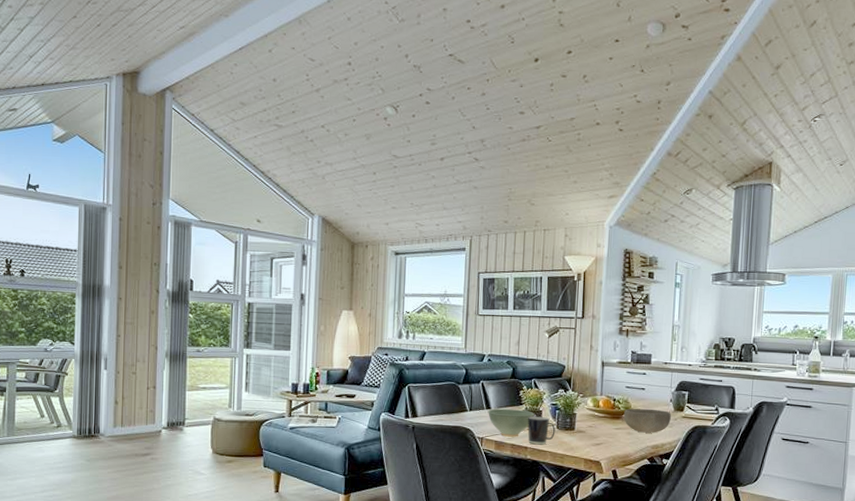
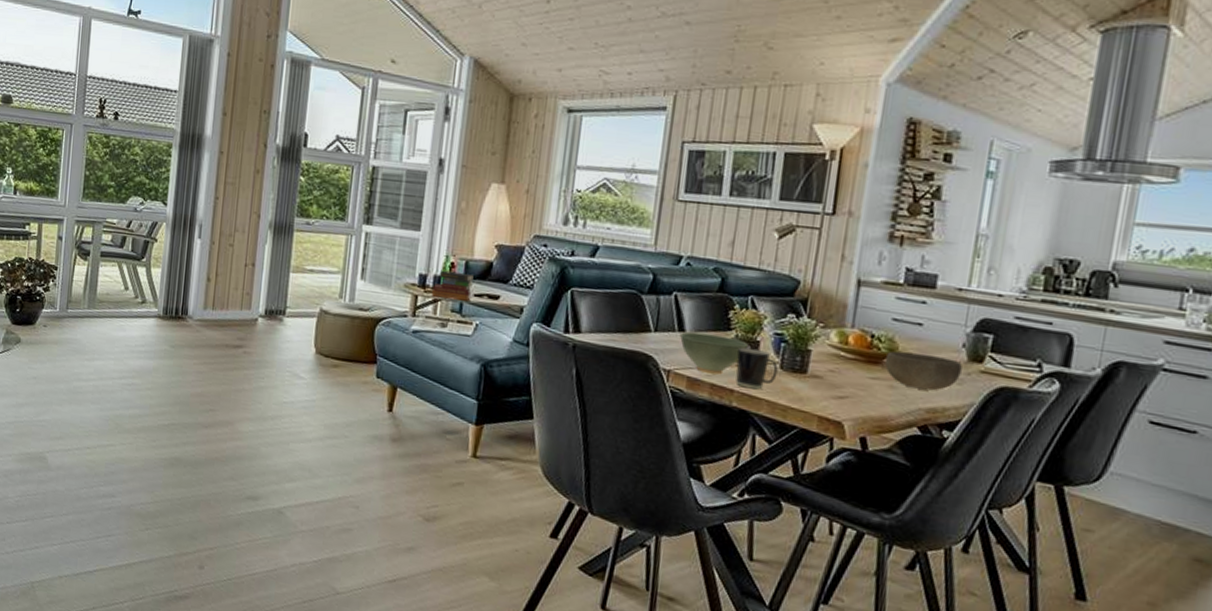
books: none [302,379,334,401] -> present [431,270,474,301]

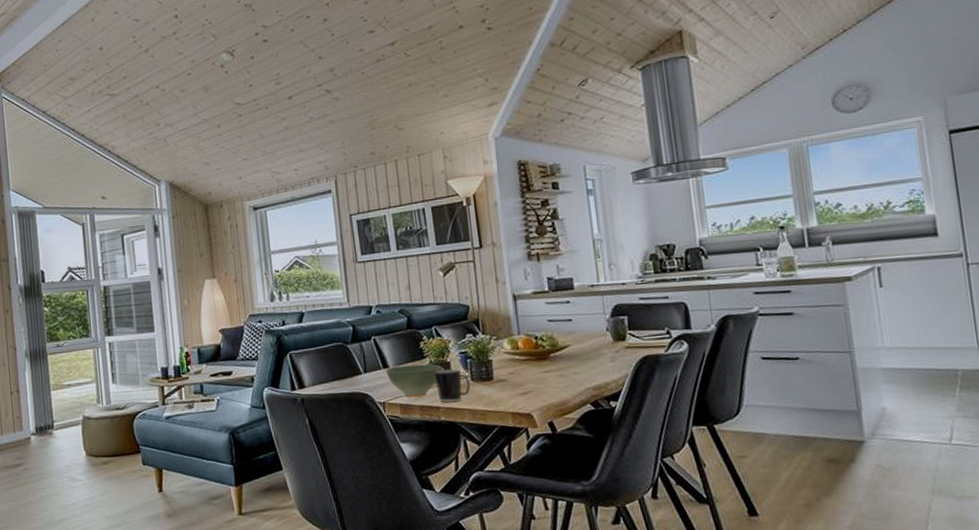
books: present [431,270,474,301] -> none [174,358,209,384]
bowl: present [885,351,962,391] -> none [551,342,612,373]

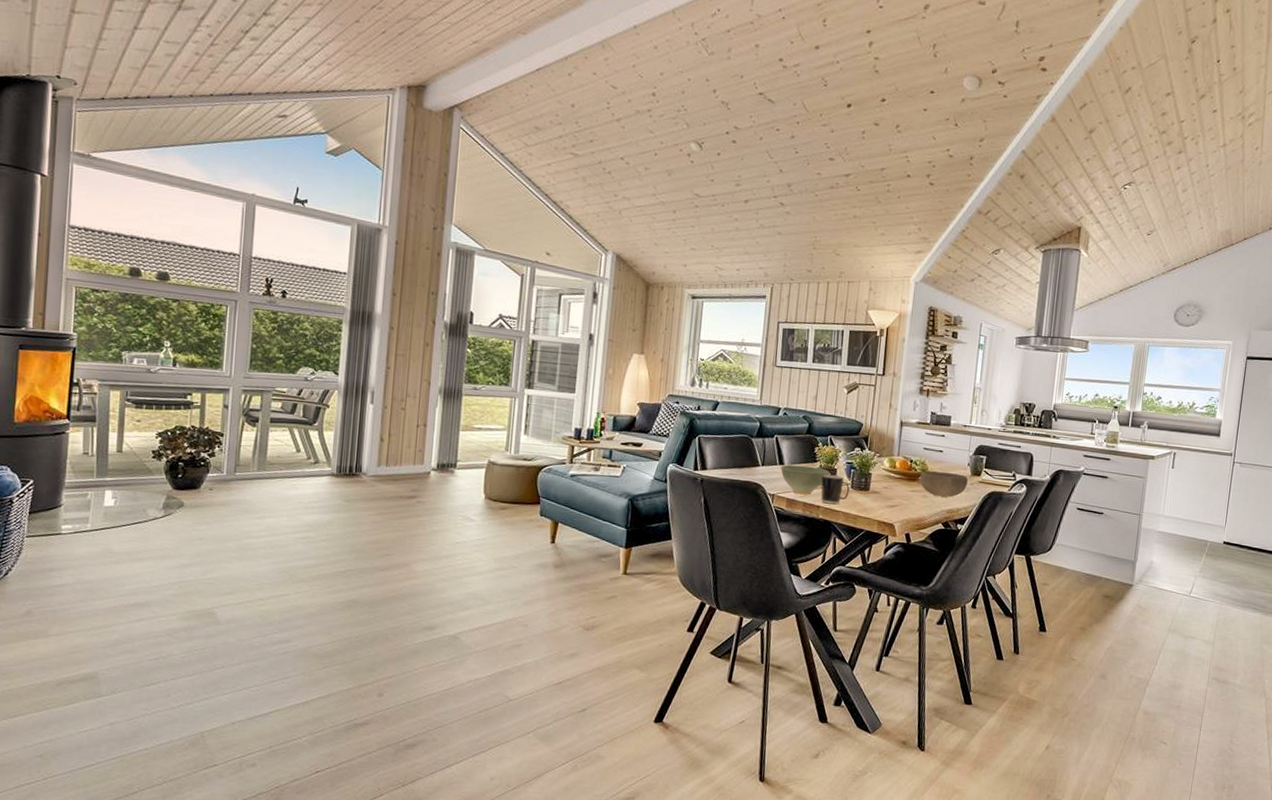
bowl: none [551,342,612,373] -> present [920,471,968,497]

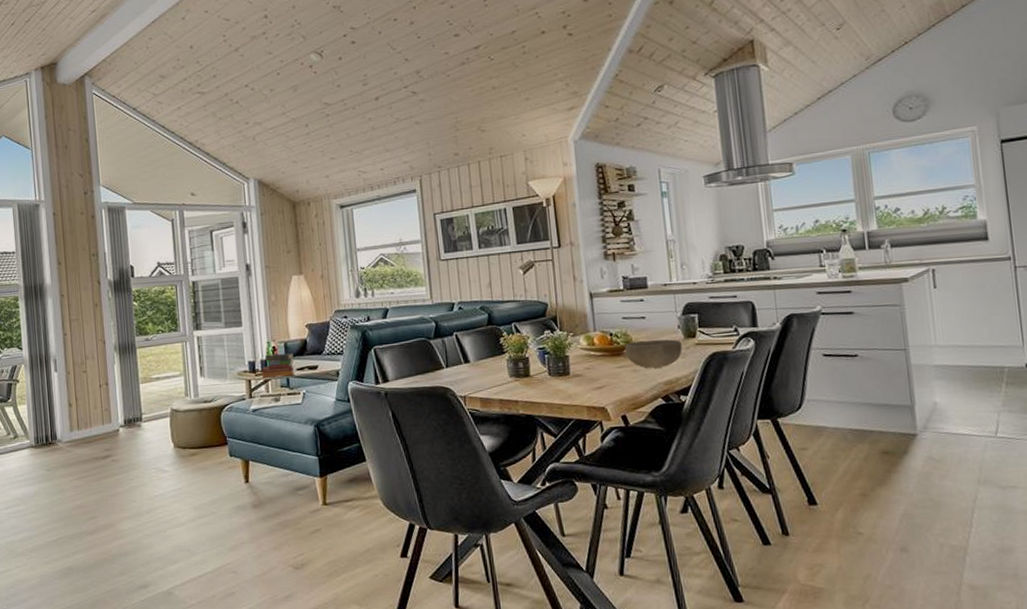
books: none [585,424,621,449] -> present [261,352,295,378]
bowl: present [781,464,829,495] -> none [467,359,521,392]
mug: present [821,474,850,505] -> none [514,363,548,397]

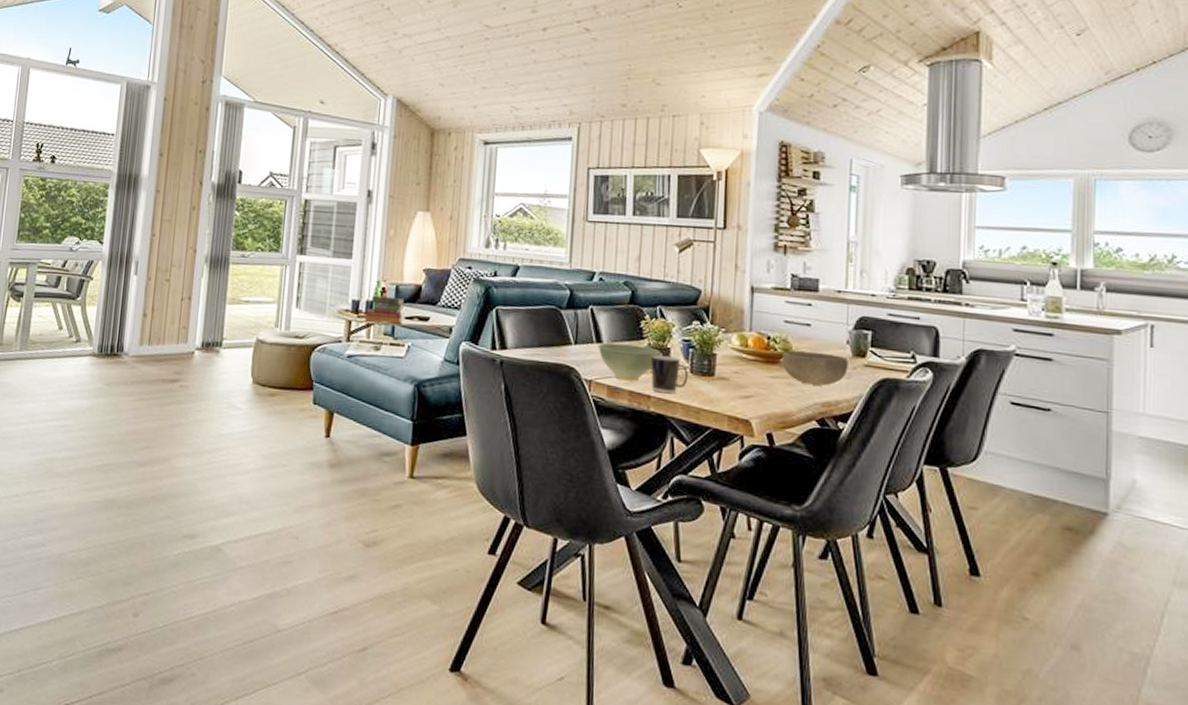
bowl: none [467,359,521,392] -> present [598,342,661,382]
mug: none [514,363,548,397] -> present [651,354,689,394]

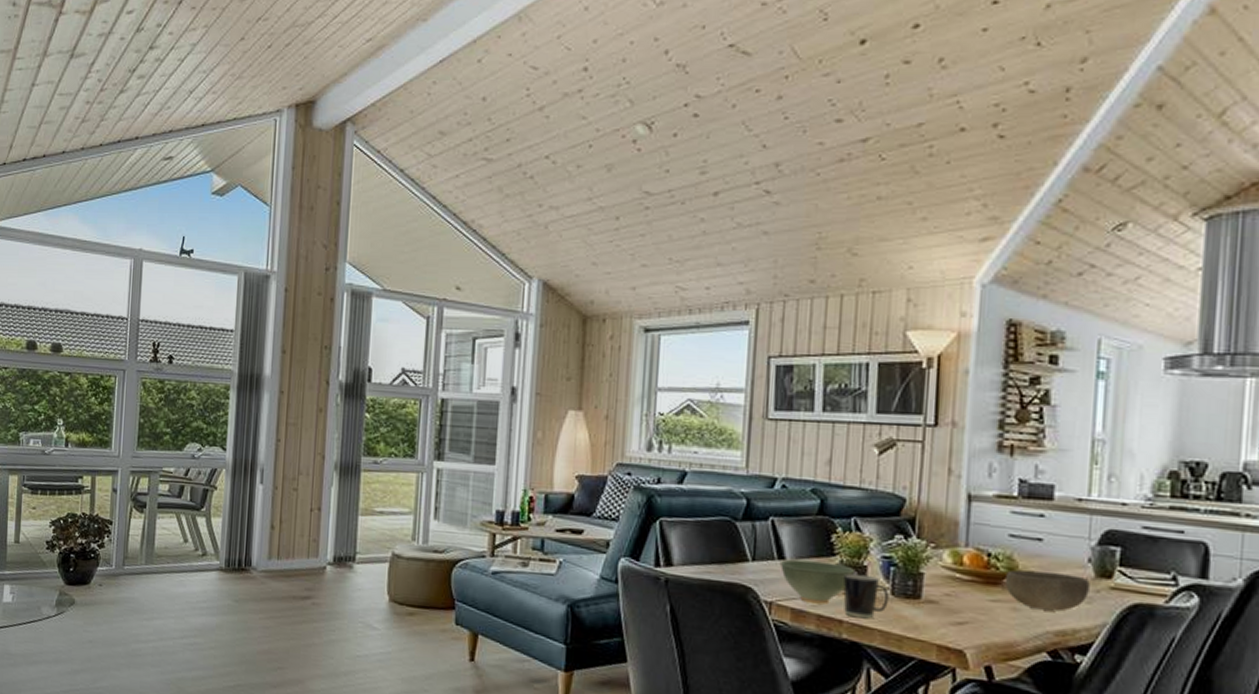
books: present [364,295,404,324] -> none [509,505,554,537]

